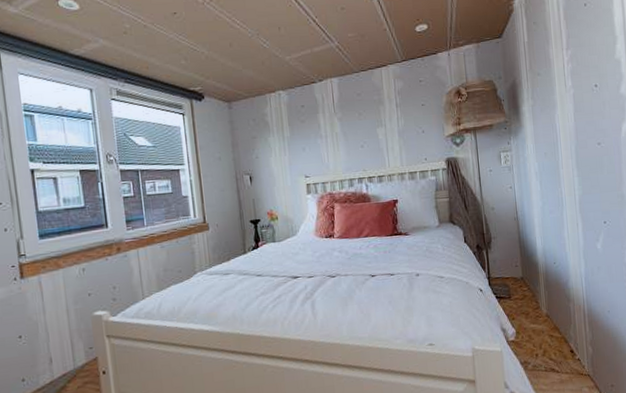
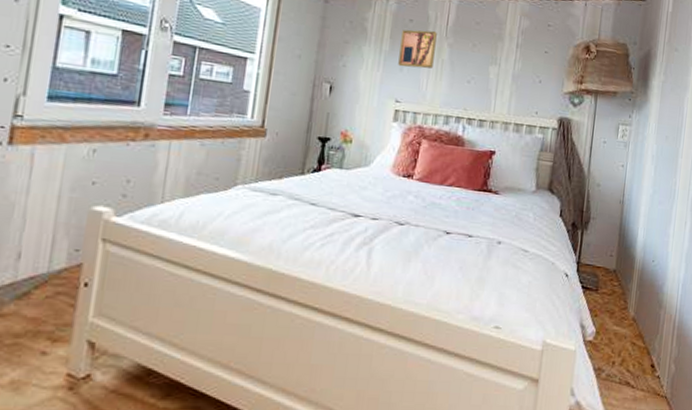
wall art: none [297,111,330,147] -> present [398,29,437,69]

